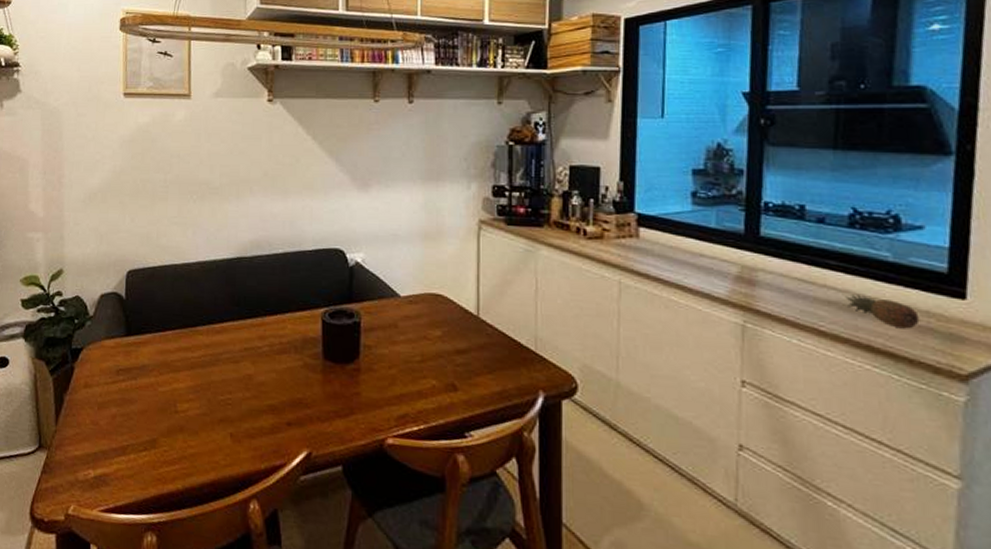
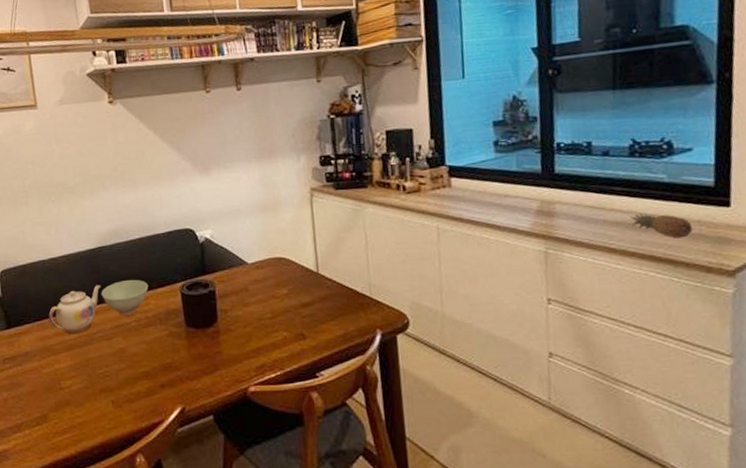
teapot: none [173,299,234,351] -> present [48,285,100,334]
bowl: none [233,298,287,338] -> present [101,280,149,316]

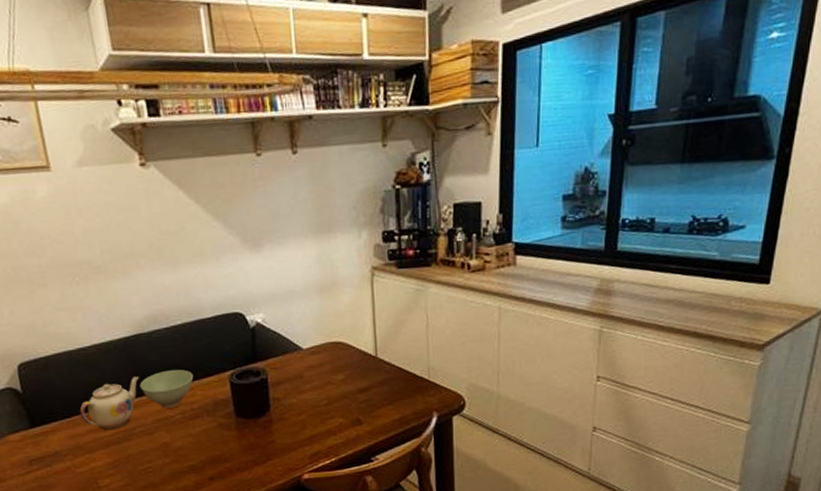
fruit: present [630,213,693,238] -> none [681,290,734,315]

